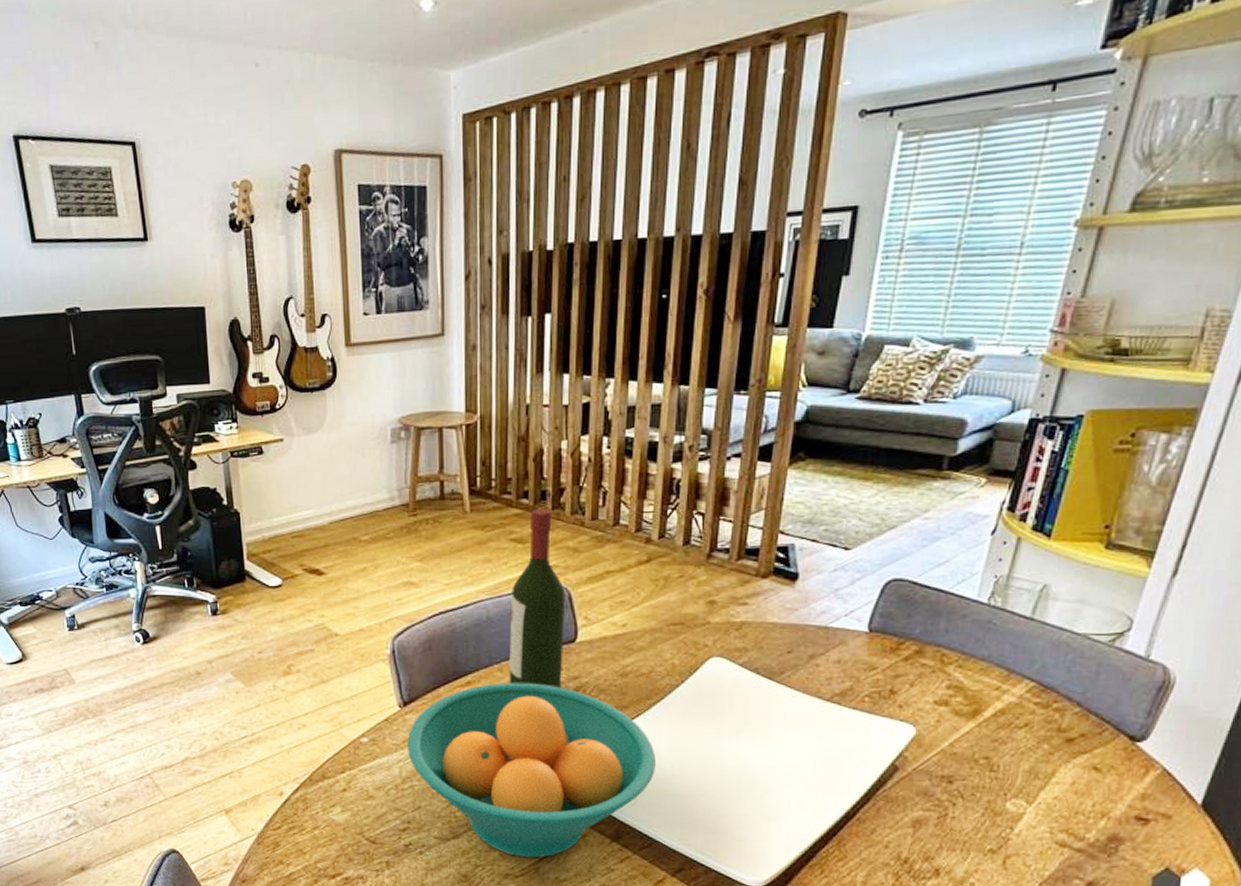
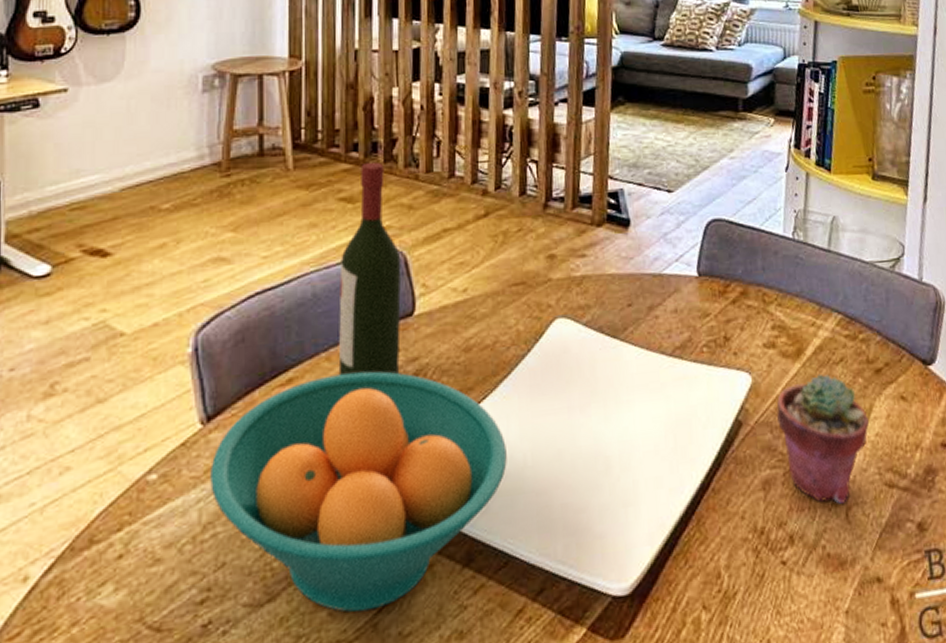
potted succulent: none [939,735,1048,852] -> present [776,373,869,504]

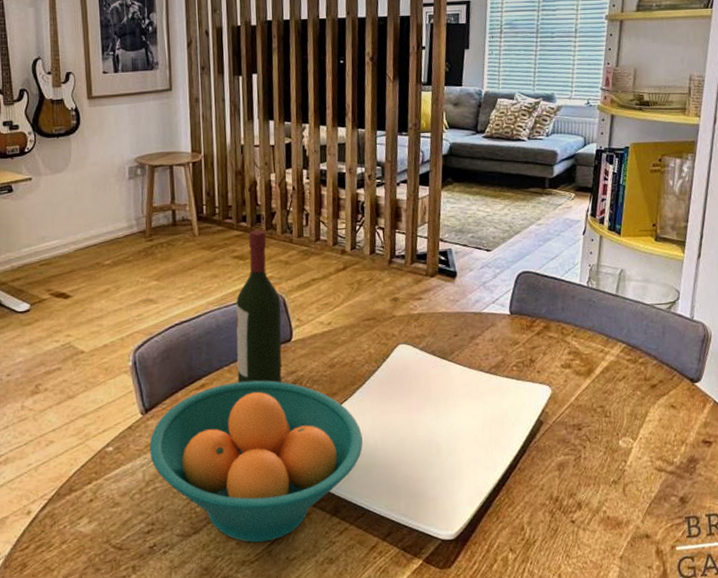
potted succulent: present [776,373,869,504] -> none [570,387,644,482]

